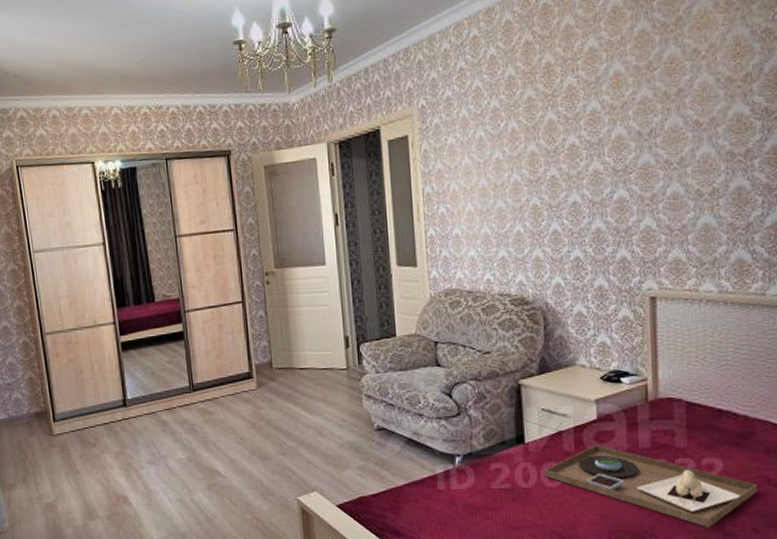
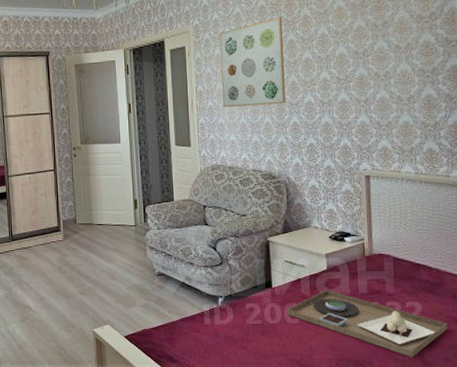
wall art: none [452,89,542,213] -> present [219,16,285,107]

